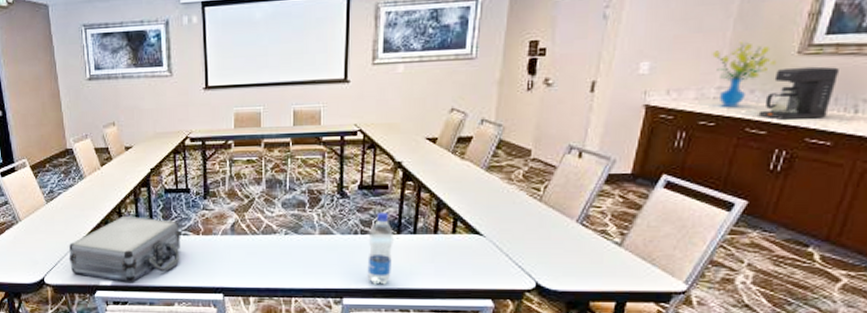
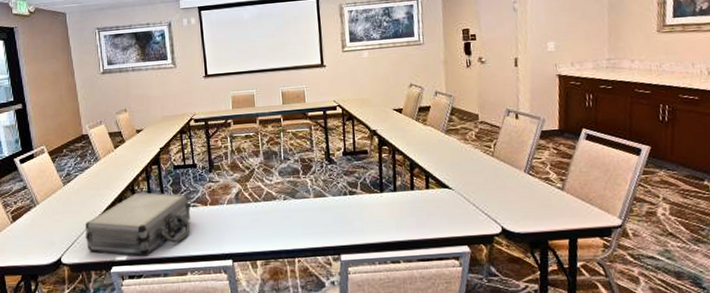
bottle: present [367,212,394,285] -> none [357,174,380,240]
bouquet: present [712,41,777,108] -> none [598,24,645,74]
coffee maker: present [758,66,839,120] -> none [641,41,690,82]

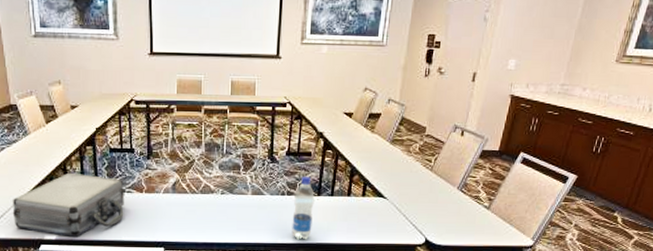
bottle: none [357,174,380,240] -> present [292,176,315,240]

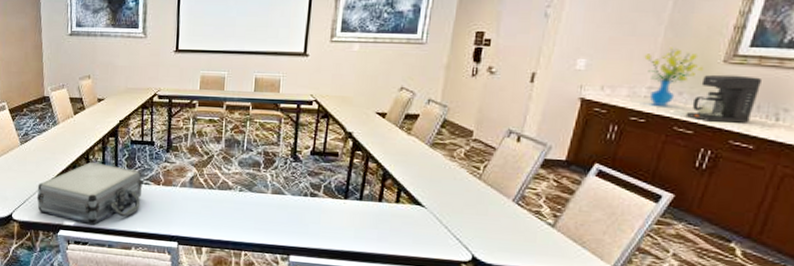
bottle: present [292,176,315,240] -> none [314,177,341,246]
bouquet: none [559,48,602,102] -> present [644,47,705,107]
coffee maker: none [587,72,641,114] -> present [685,74,761,123]

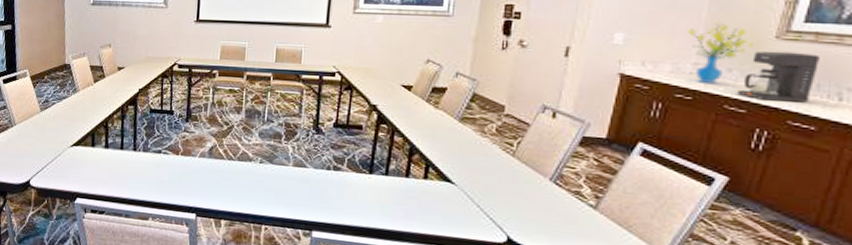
briefcase: present [36,161,143,224] -> none [54,129,161,193]

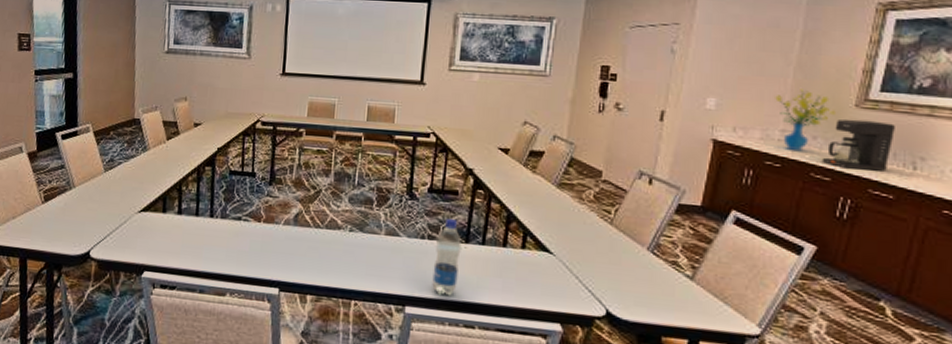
bottle: none [337,150,366,222] -> present [432,218,462,296]

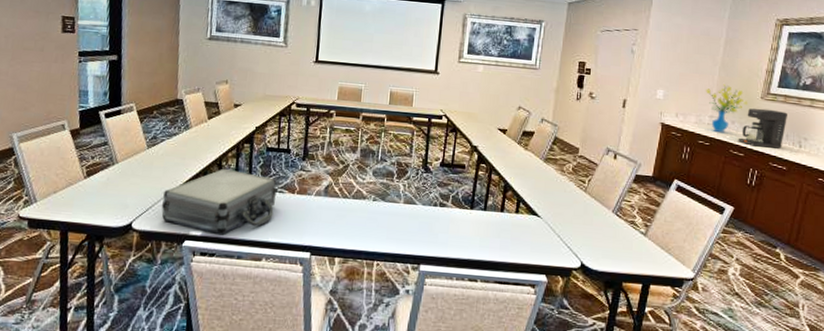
briefcase: none [119,193,241,266] -> present [161,168,277,234]
bottle: present [432,218,462,296] -> none [442,188,467,255]

